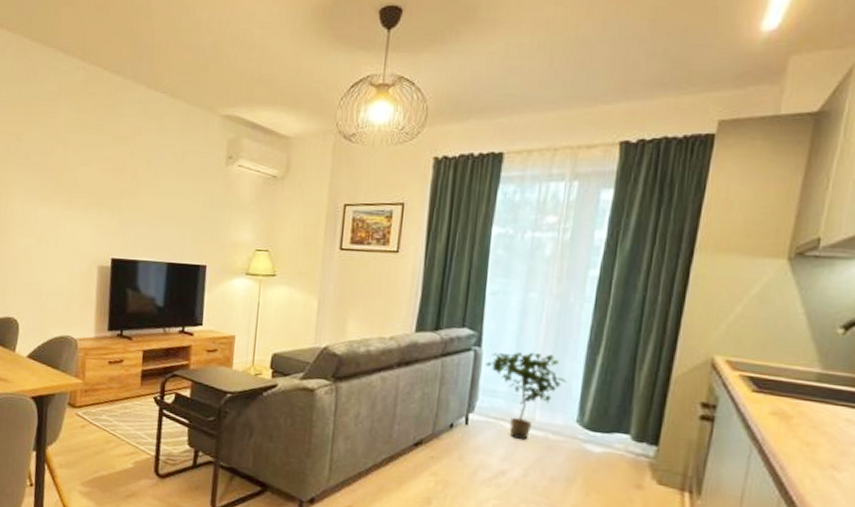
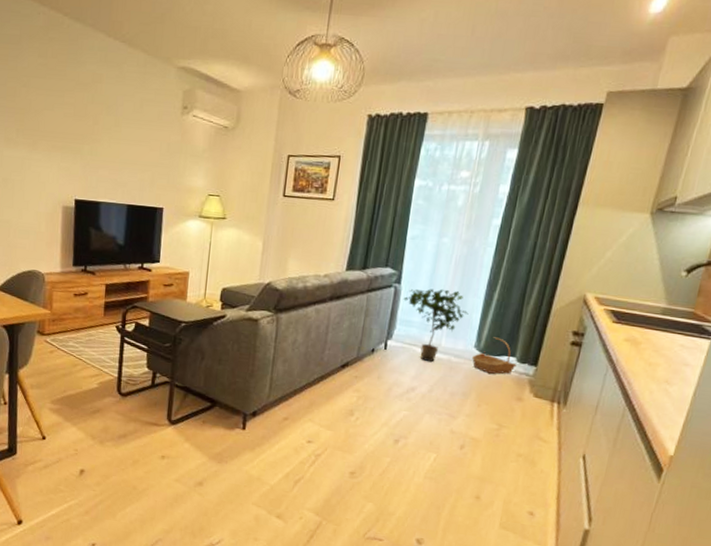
basket: none [575,409,632,456] -> present [472,337,517,374]

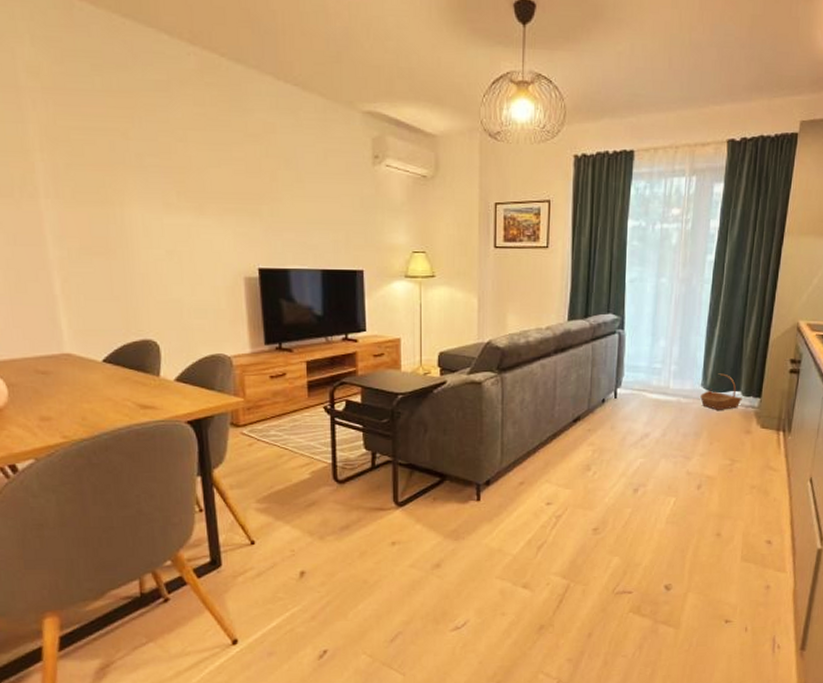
potted plant: present [403,288,469,363] -> none [628,330,693,406]

